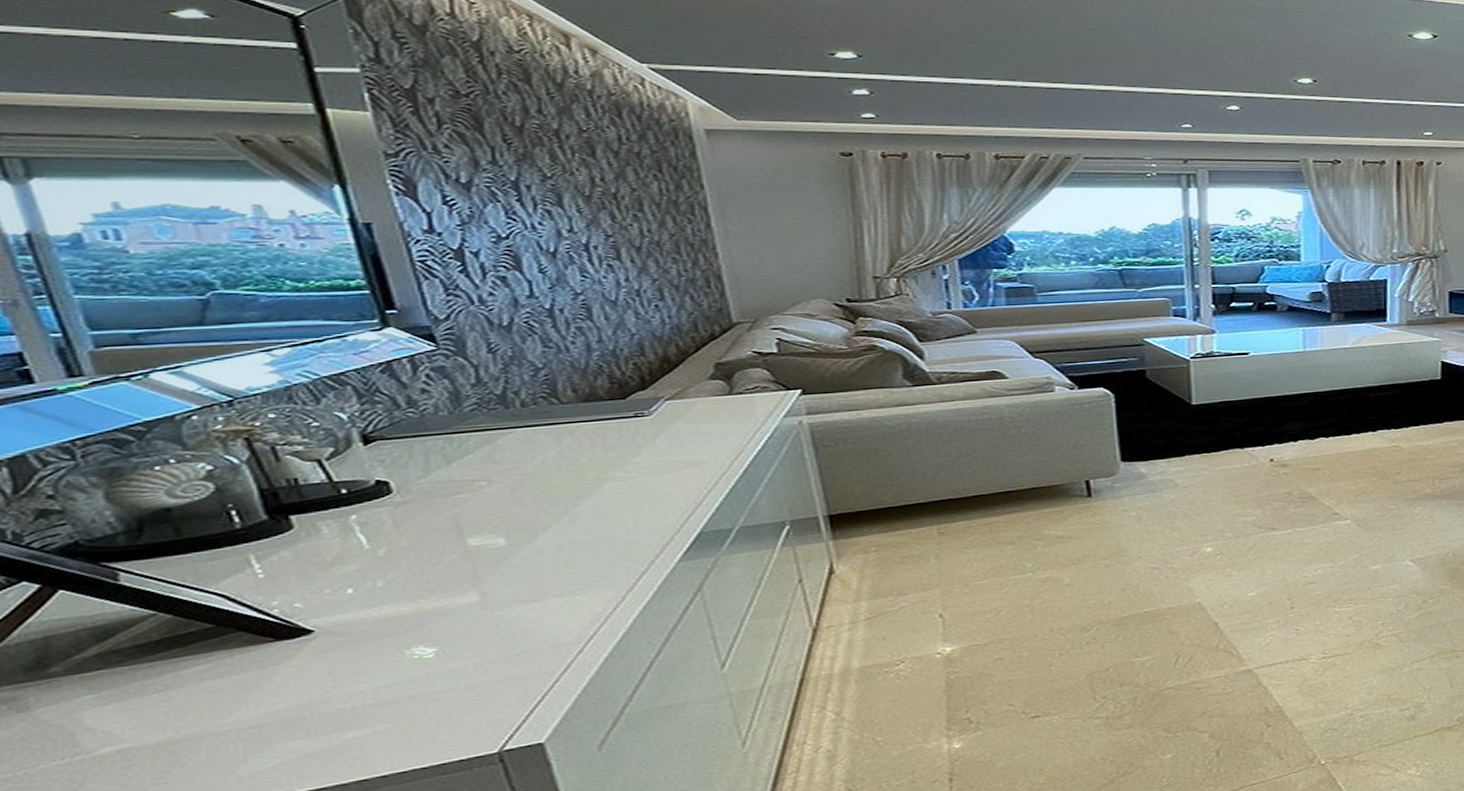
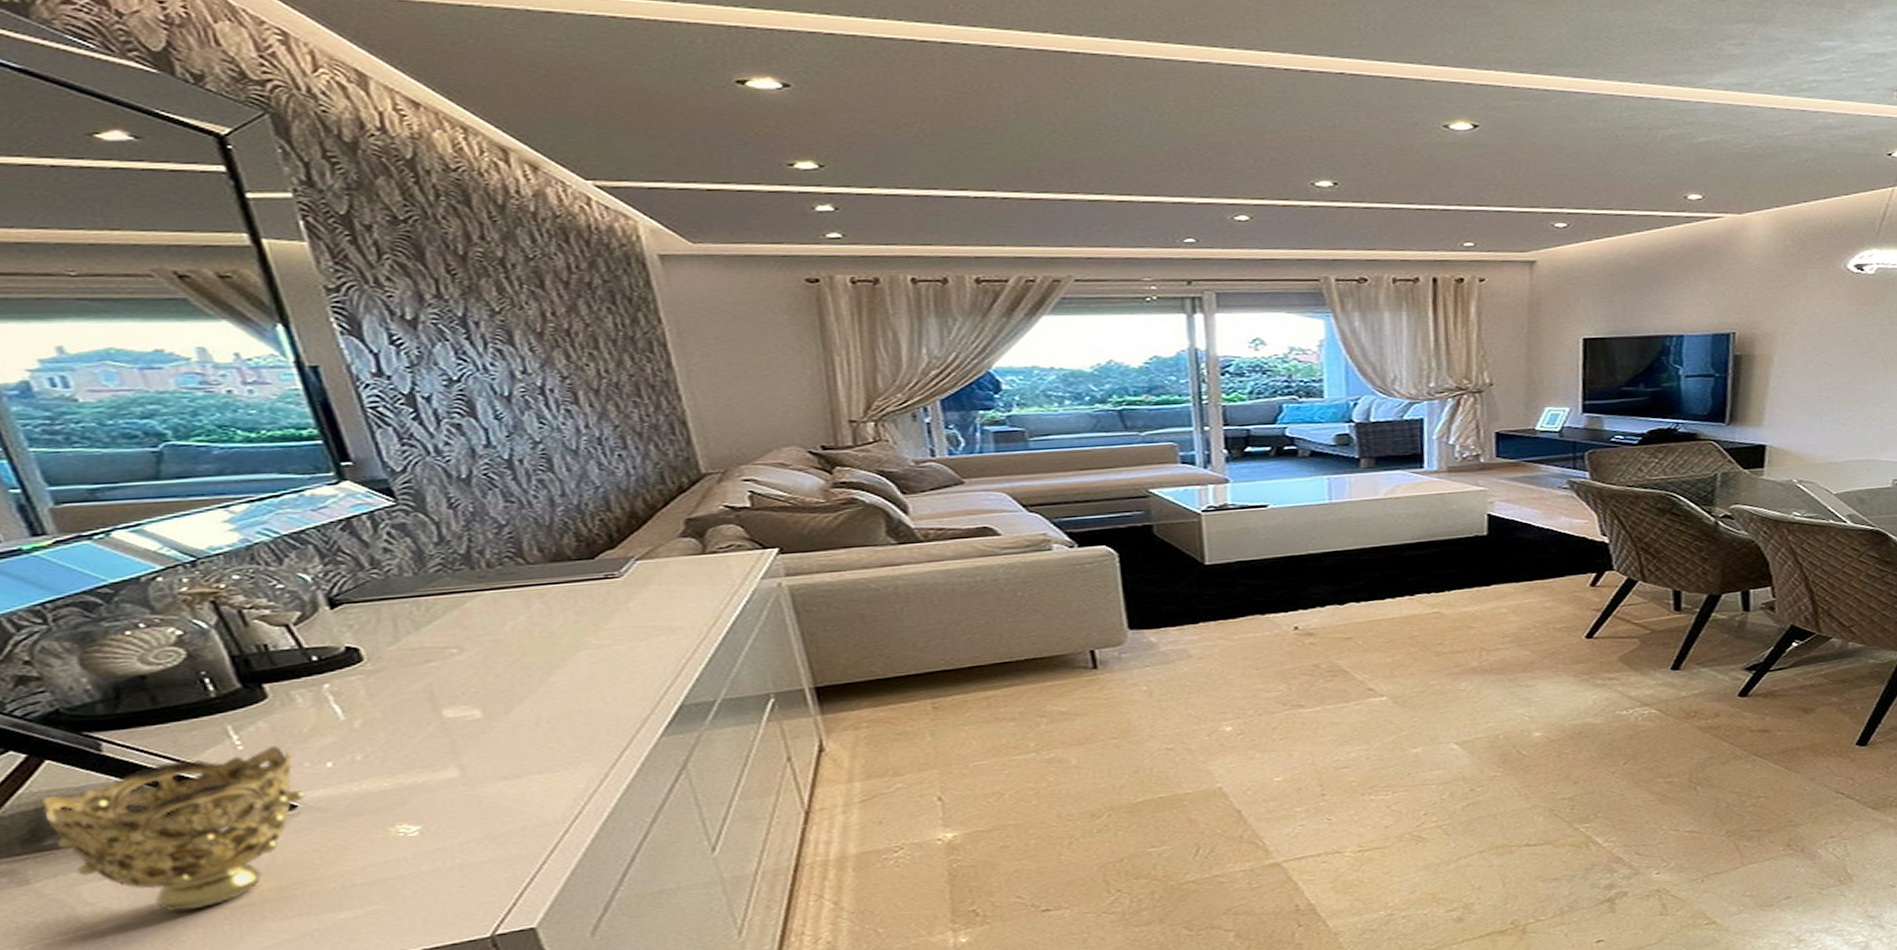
decorative bowl: none [51,574,323,735] -> present [41,746,306,912]

